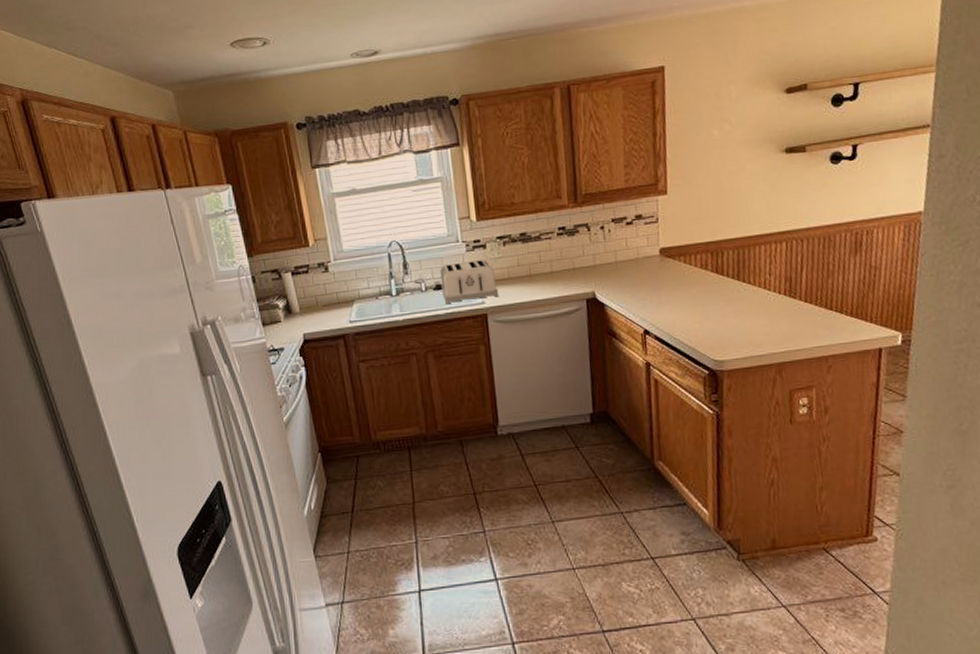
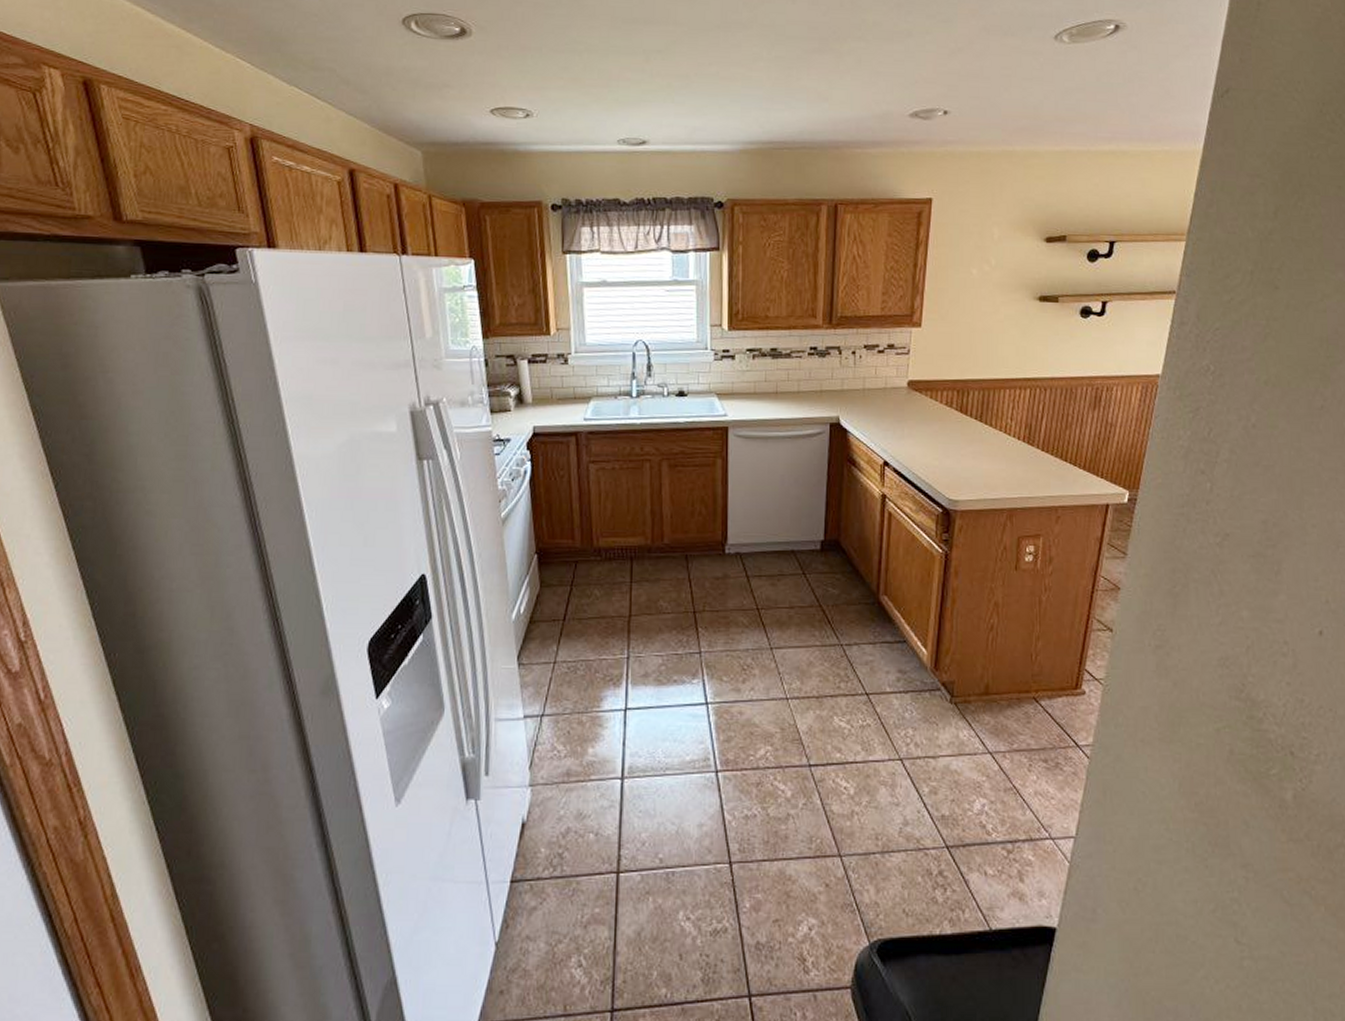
toaster: present [440,259,498,304] -> none [684,369,742,413]

